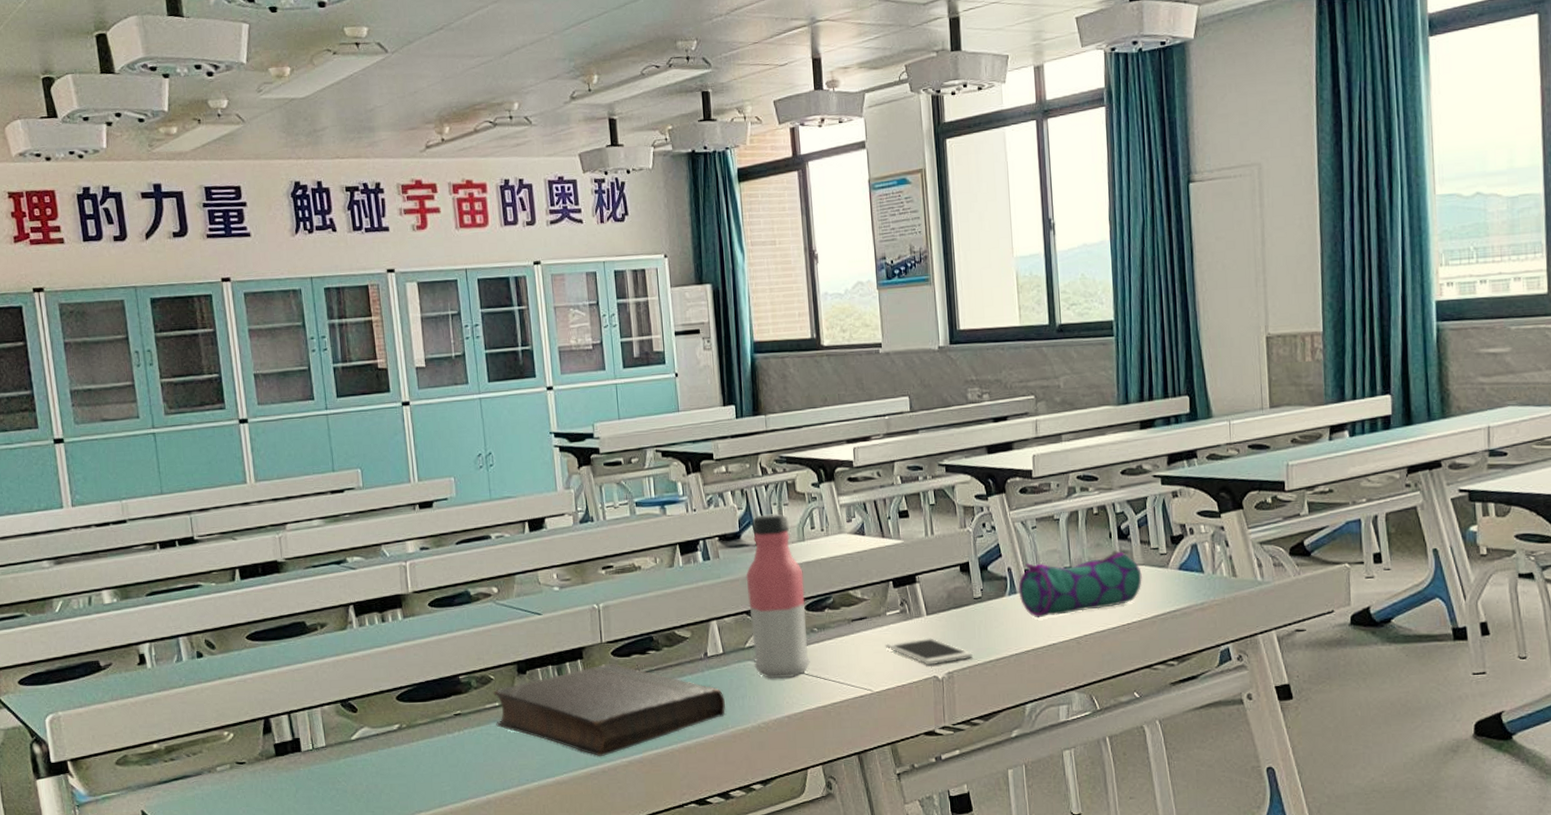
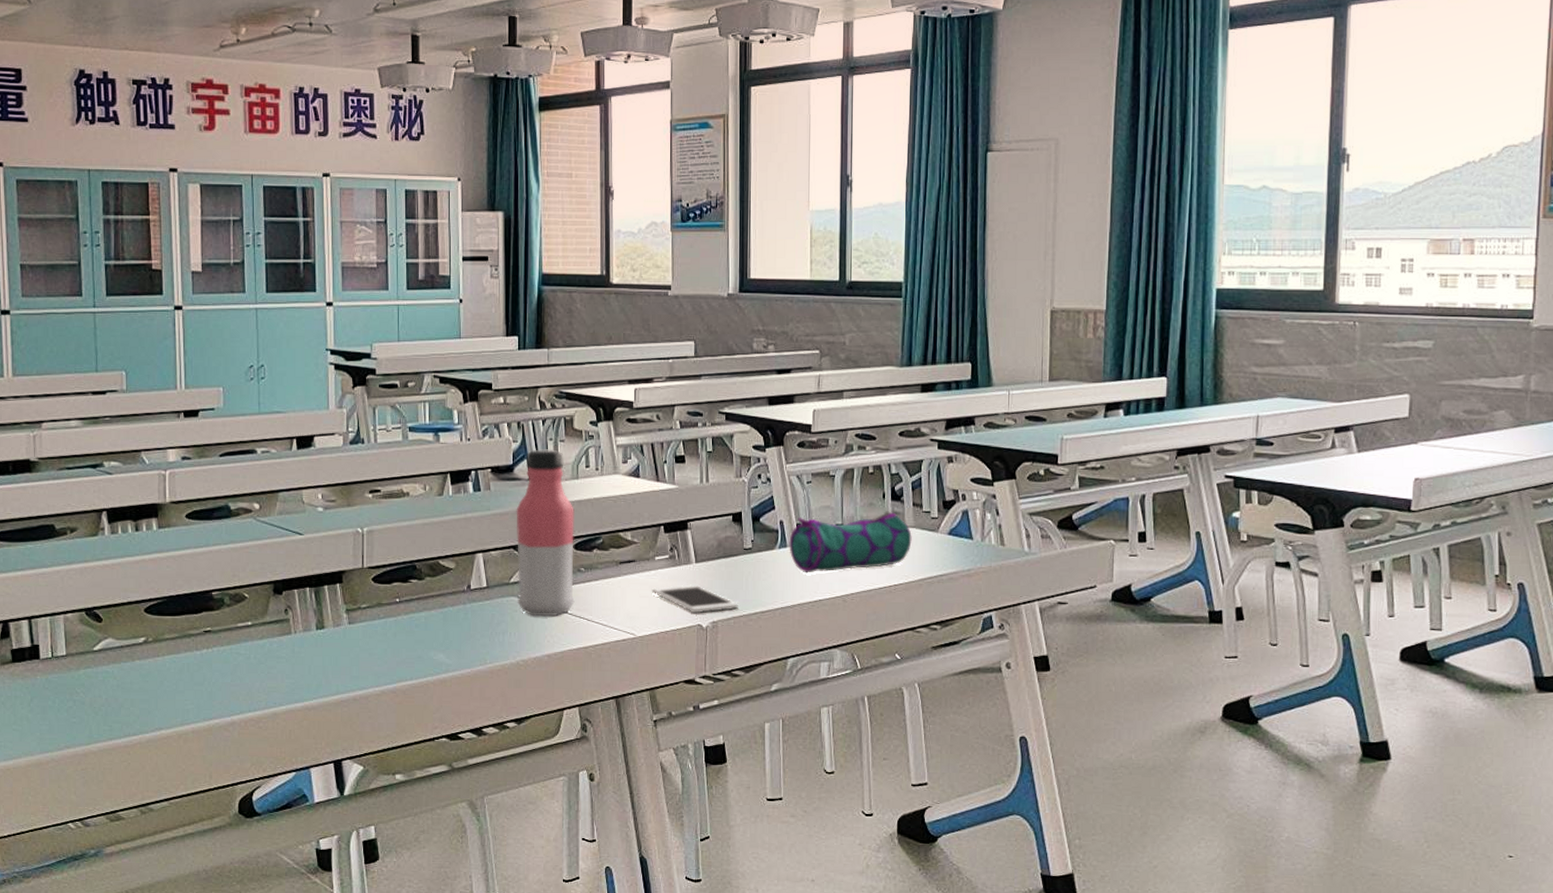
book: present [493,664,725,757] -> none [247,590,485,685]

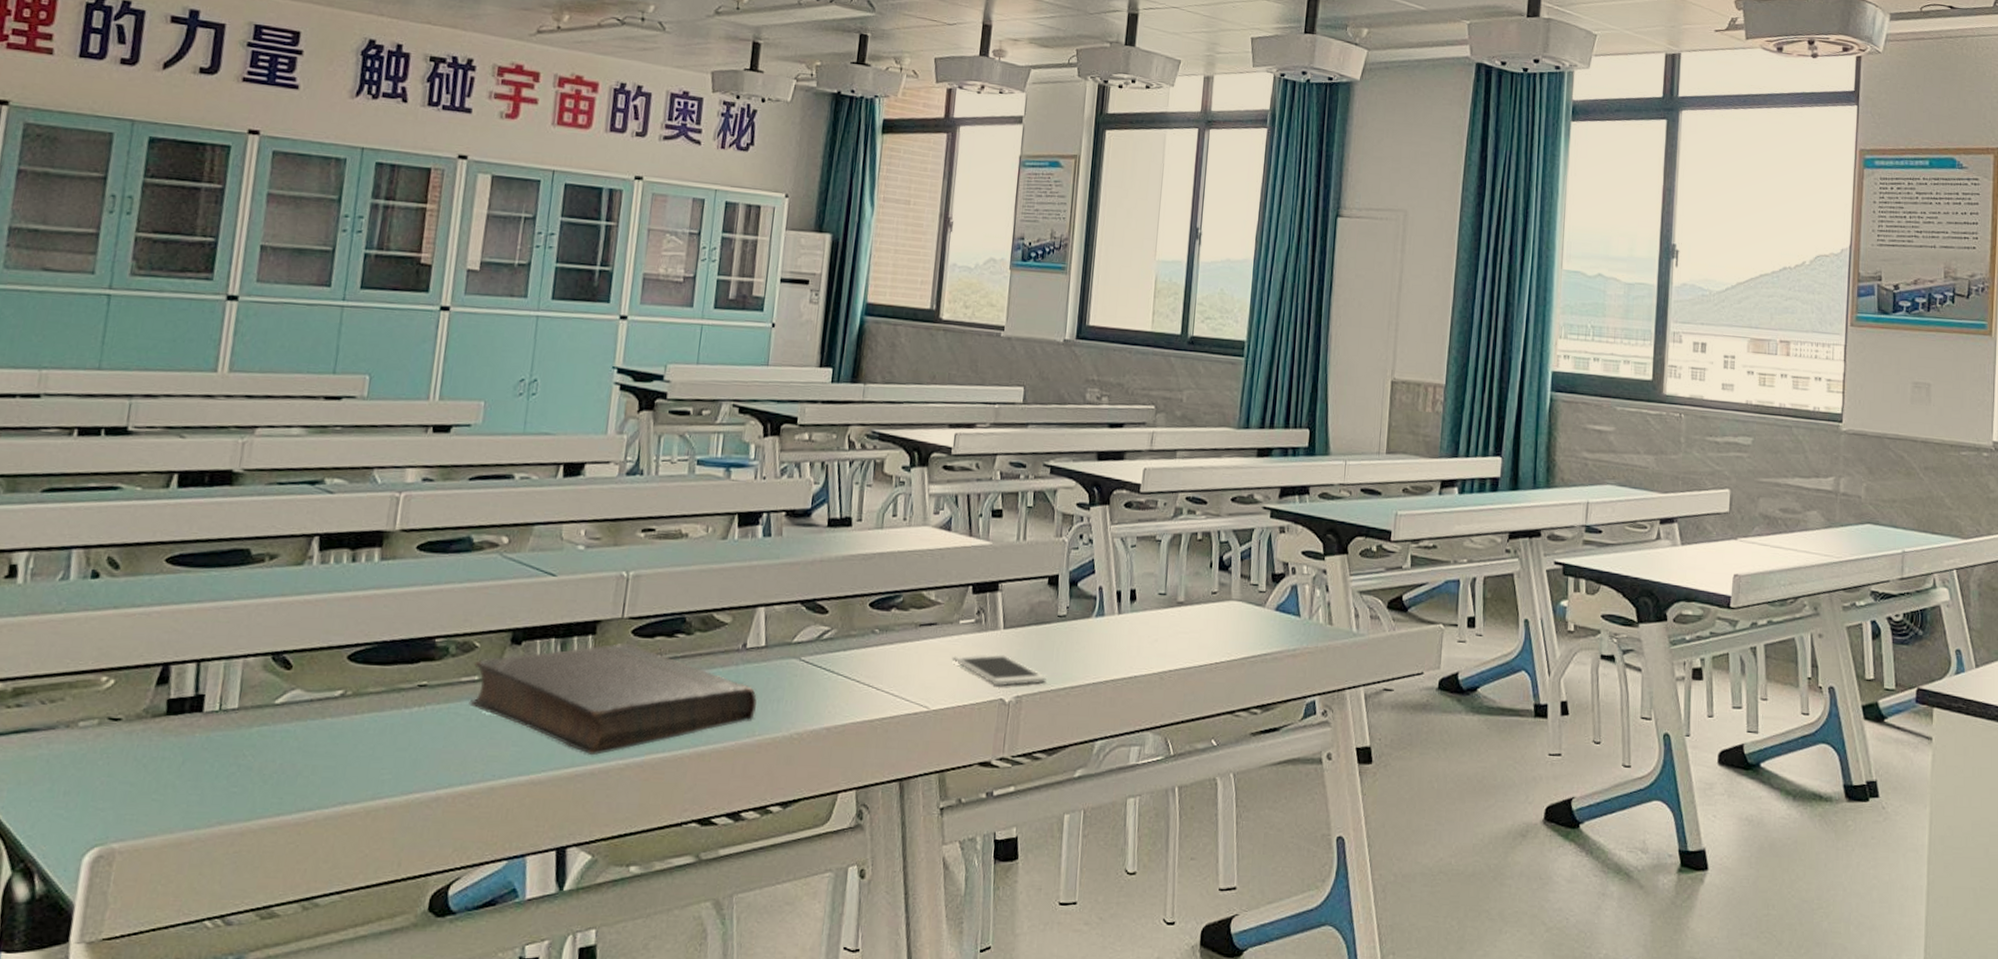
book: none [247,590,485,685] -> present [469,644,757,756]
water bottle: present [516,449,575,616] -> none [799,493,875,683]
pencil case: present [789,511,912,573] -> none [1106,581,1238,646]

